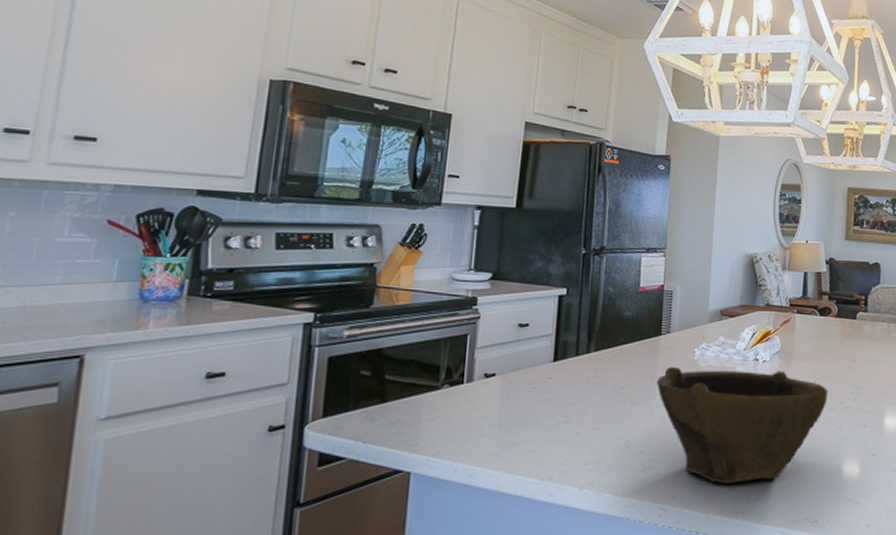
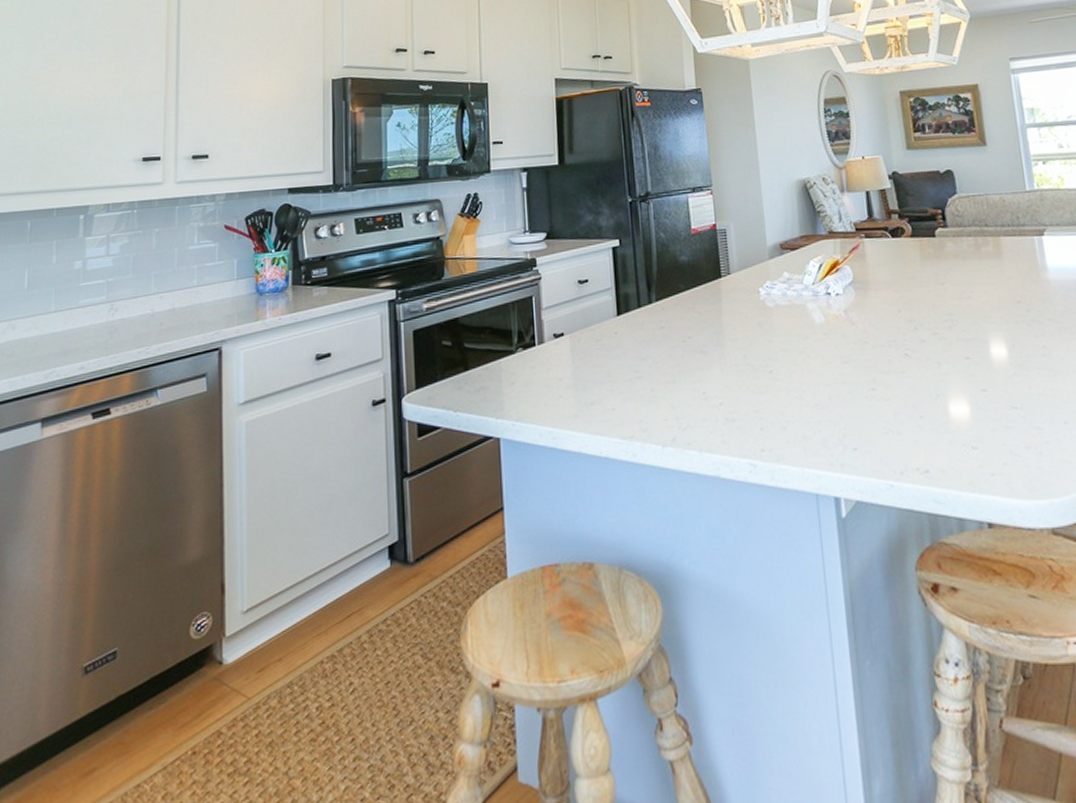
bowl: present [656,366,828,483] -> none [724,303,918,433]

